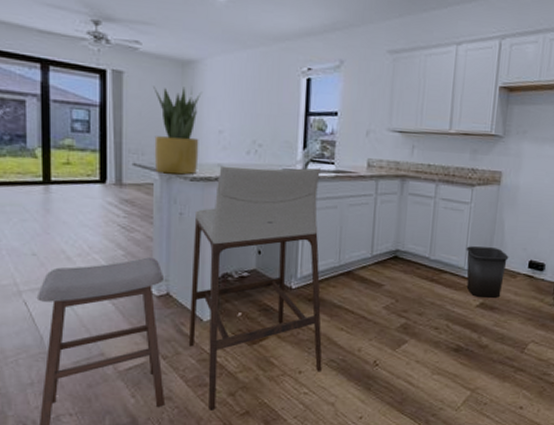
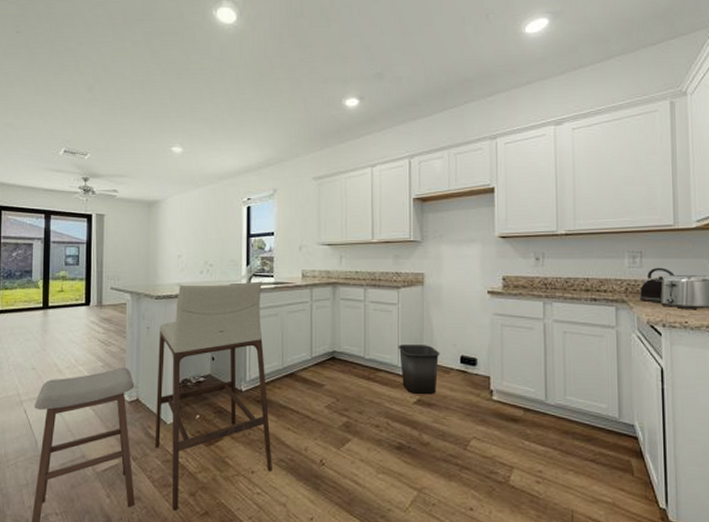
planter: present [153,86,202,175] -> none [127,222,164,294]

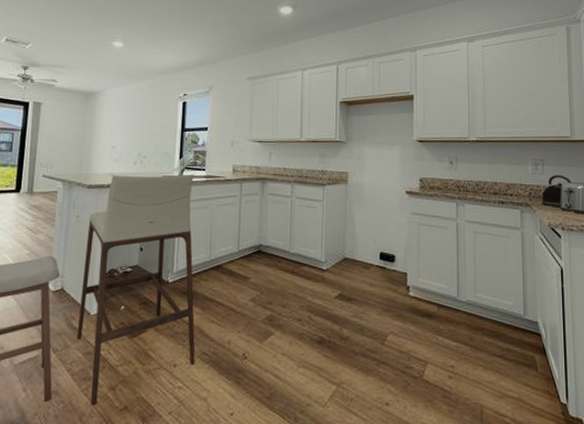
waste bin: present [398,345,440,394] -> none [321,240,361,289]

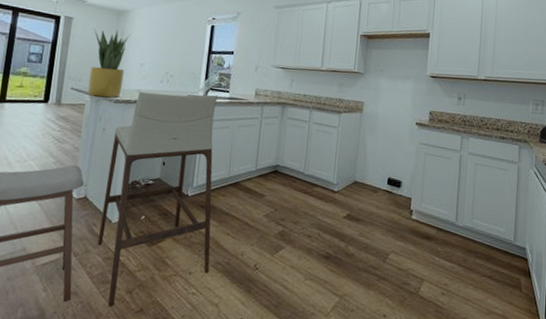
planter: none [59,112,101,183] -> present [88,29,131,98]

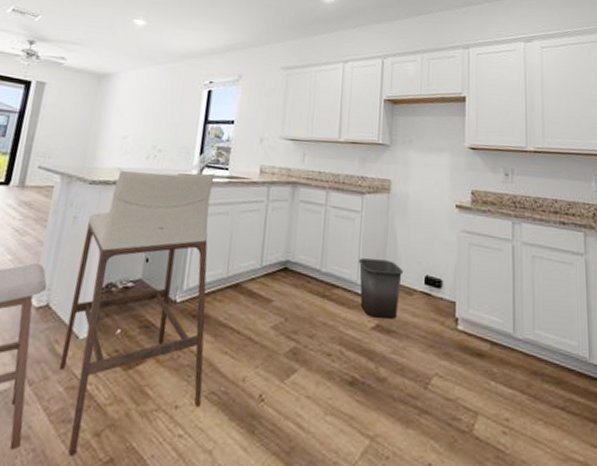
planter: present [88,29,131,98] -> none [58,95,113,178]
waste bin: none [334,164,371,210] -> present [358,258,404,319]

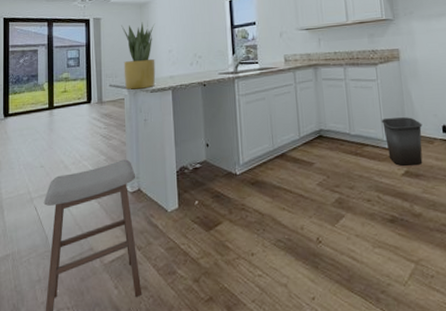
planter: none [58,95,113,178] -> present [121,22,156,90]
bar stool: present [58,169,215,456] -> none [155,68,271,298]

